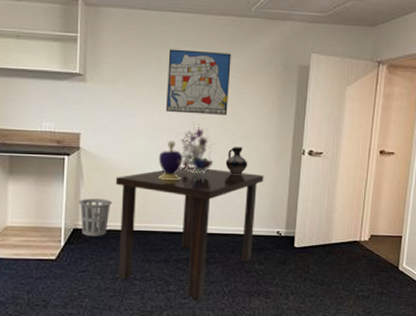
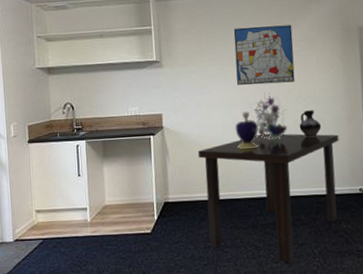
waste basket: present [79,198,113,236] -> none [166,172,198,208]

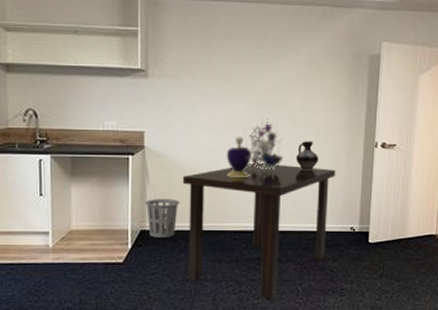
waste basket: none [166,172,198,208] -> present [145,199,181,238]
wall art: present [233,24,295,86] -> none [233,41,299,109]

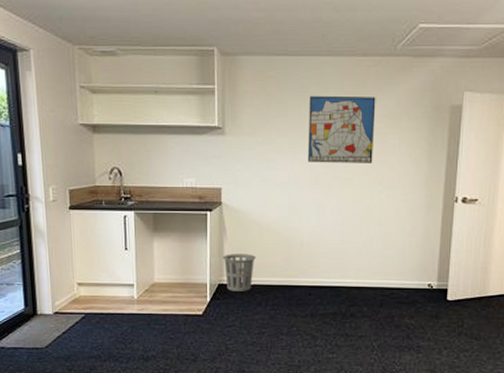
dining table: present [182,162,336,299] -> none [258,218,414,354]
decorative container: present [226,137,252,178] -> none [301,192,327,234]
wall art: none [233,41,299,109] -> present [308,95,376,163]
bouquet: present [244,119,284,170] -> none [319,174,360,226]
ceramic jug: present [296,141,319,171] -> none [372,196,396,226]

